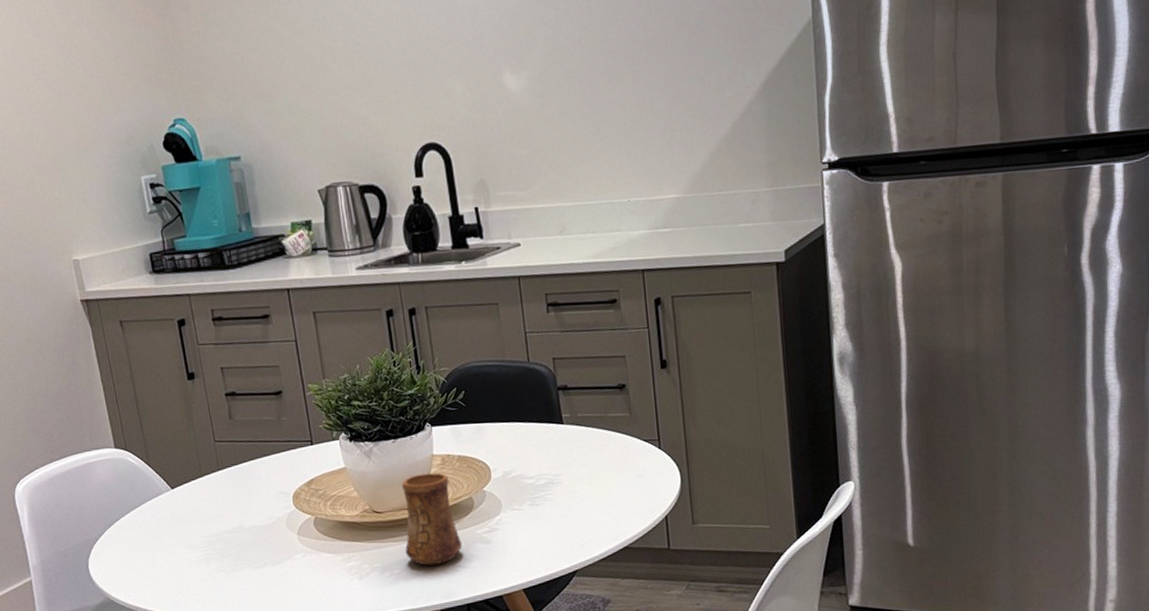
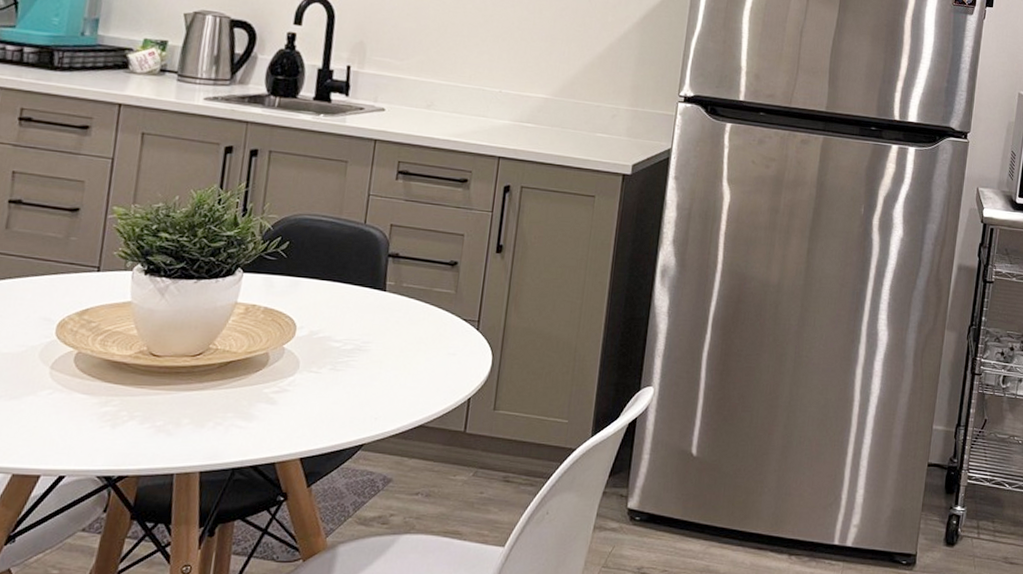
cup: present [401,472,463,566] -> none [176,320,248,422]

